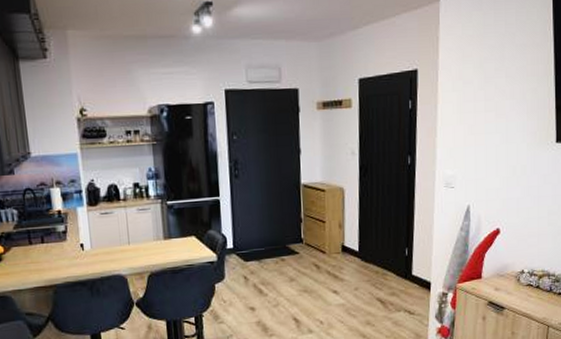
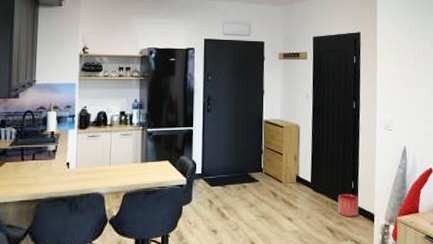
planter: none [389,262,414,287] -> present [338,194,359,217]

